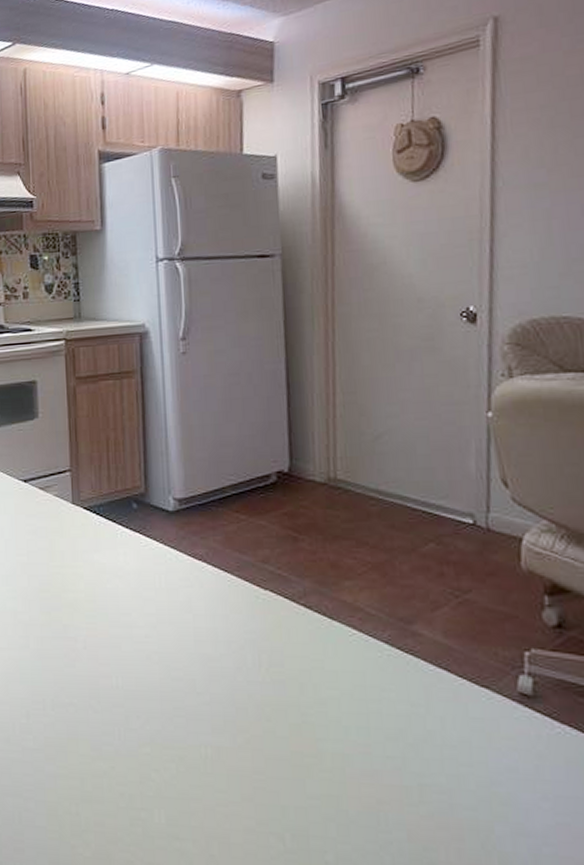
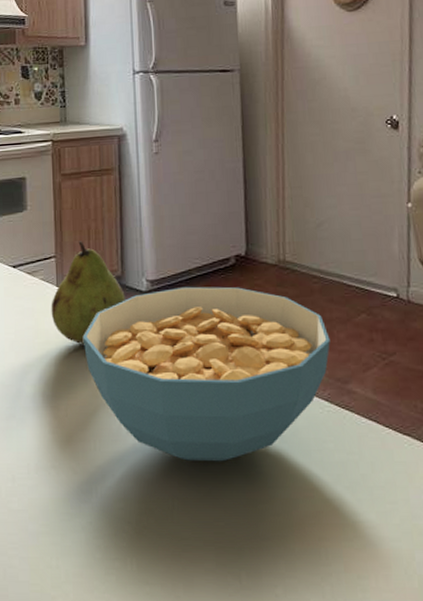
fruit: none [66,453,150,570] -> present [51,241,125,345]
cereal bowl: none [102,506,391,708] -> present [82,286,330,462]

